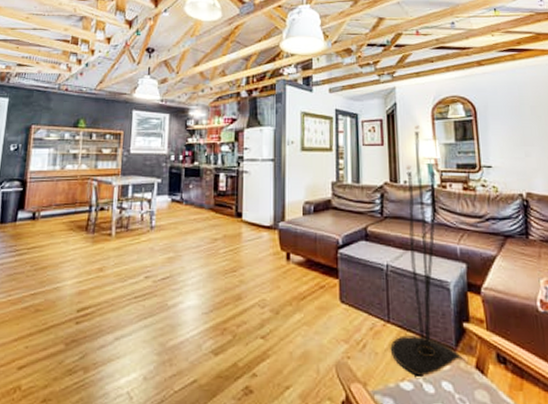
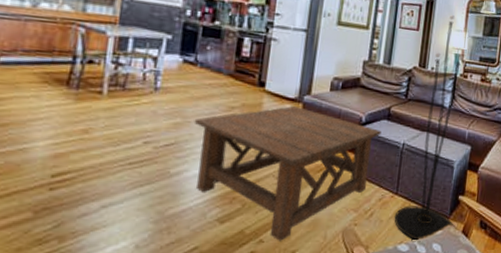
coffee table: none [184,233,361,375] -> present [194,105,381,241]

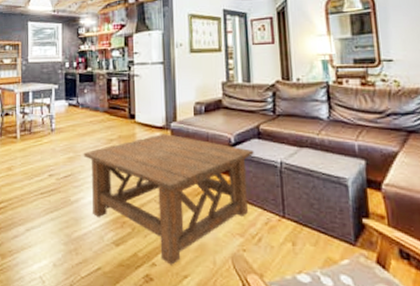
floor lamp: present [394,14,464,242] -> none [286,20,364,273]

